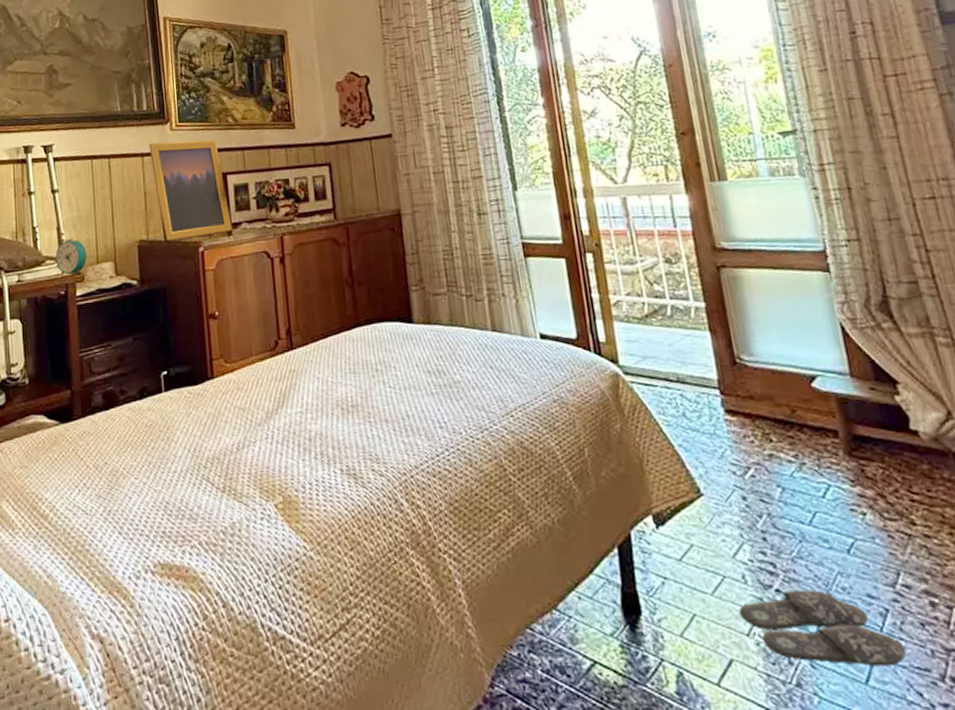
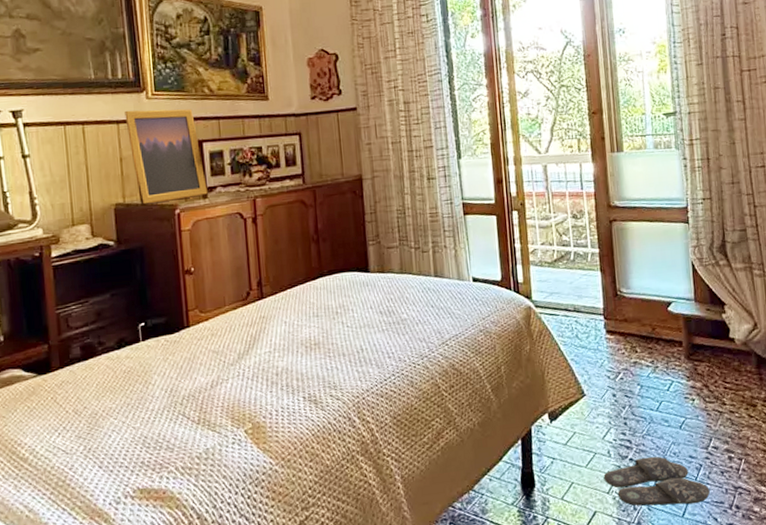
alarm clock: present [55,238,87,275] -> none [28,202,62,237]

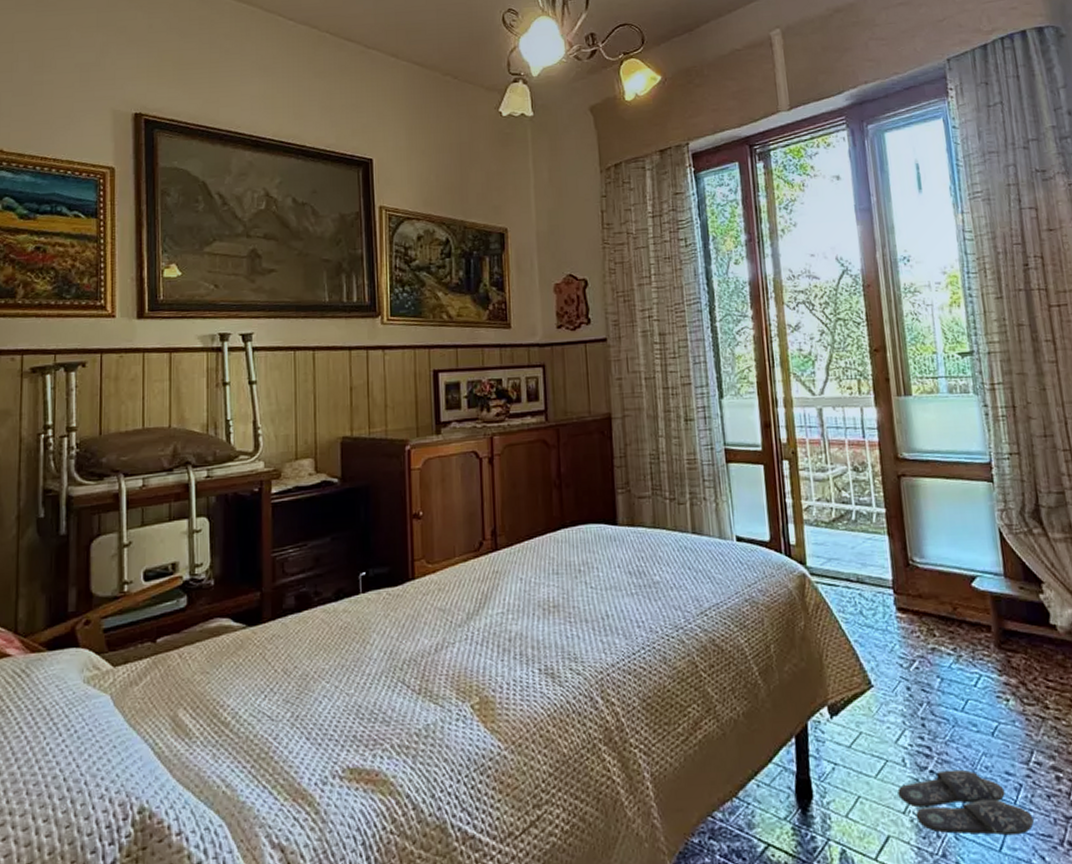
picture frame: present [125,109,208,205] -> none [358,336,442,439]

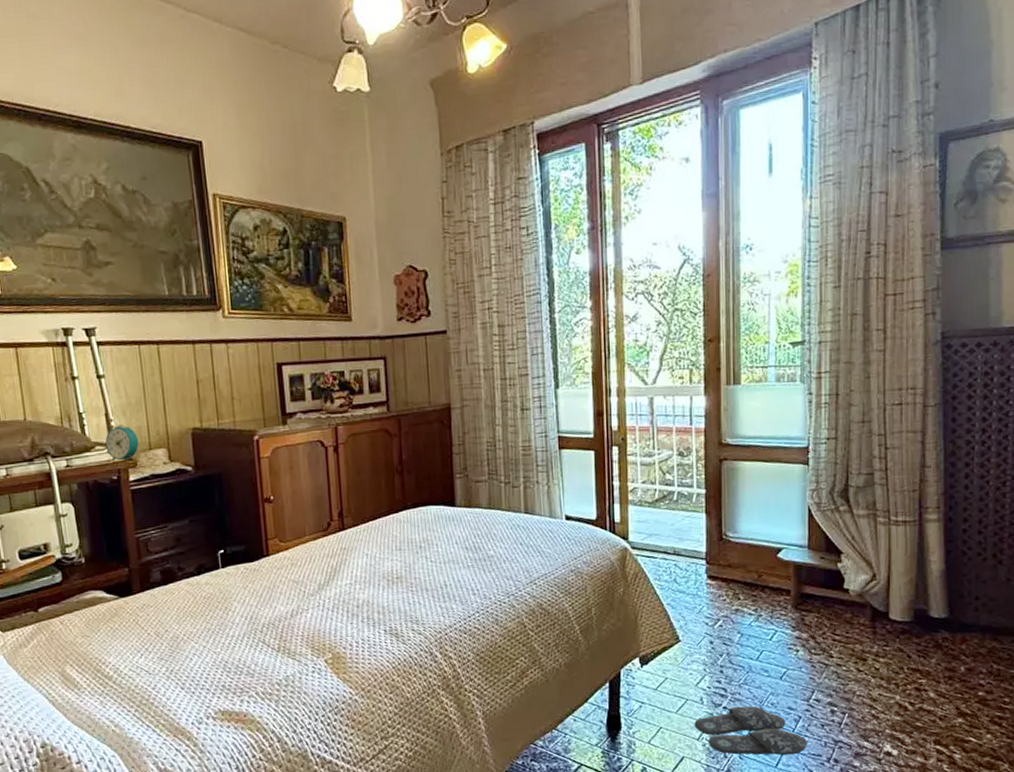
alarm clock: none [250,432,285,471] -> present [105,424,139,461]

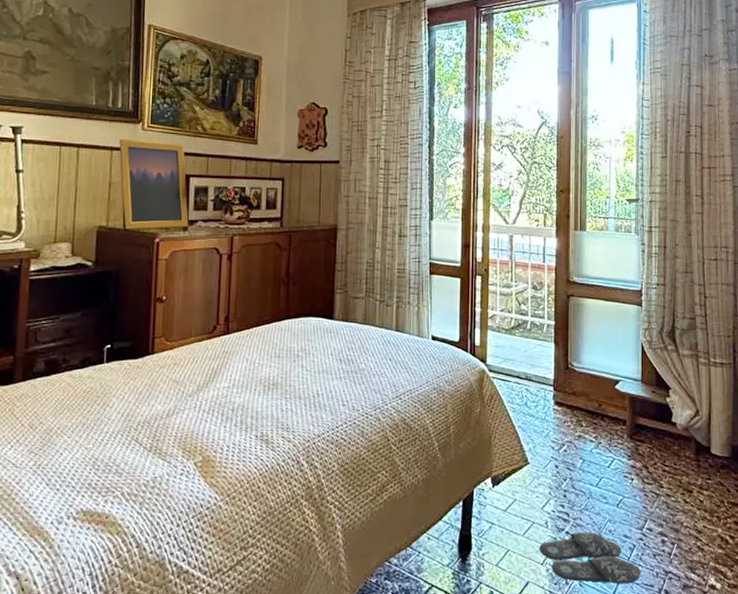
alarm clock: present [105,424,139,461] -> none [12,217,46,251]
picture frame: none [200,329,288,430] -> present [119,138,189,230]

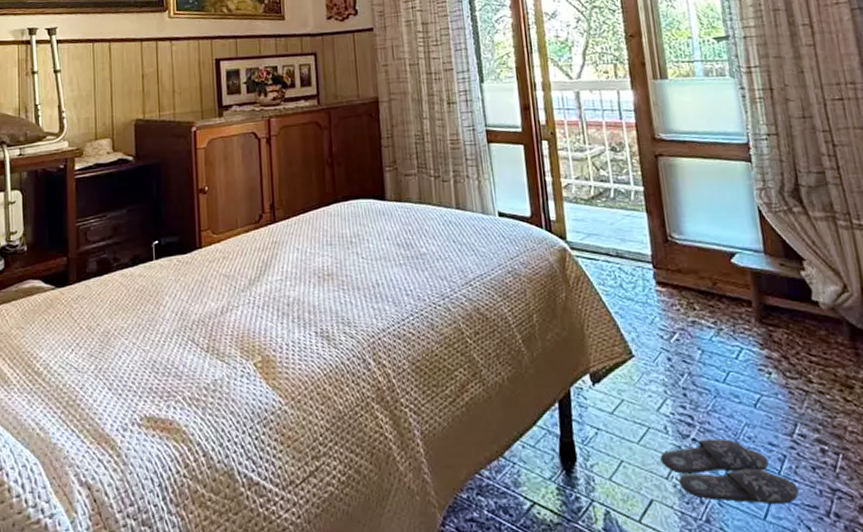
picture frame: present [119,138,189,230] -> none [148,28,224,121]

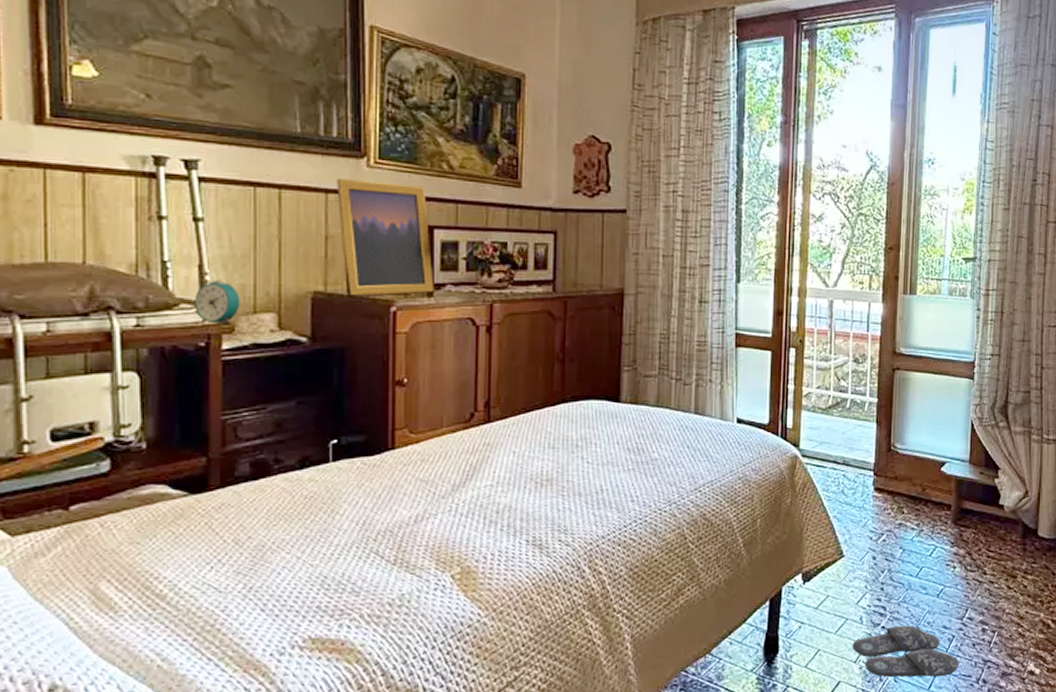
alarm clock: none [56,116,86,150] -> present [194,280,240,324]
picture frame: none [148,28,224,121] -> present [337,178,434,296]

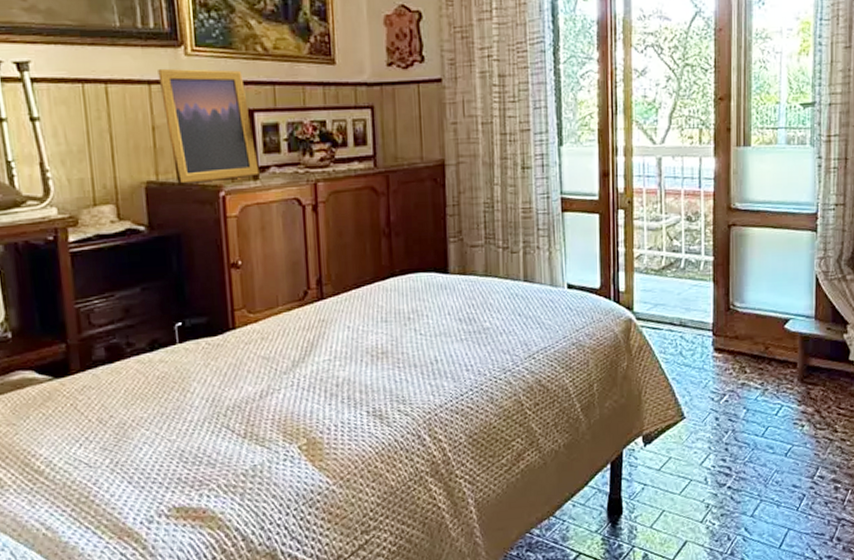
alarm clock: present [194,280,240,324] -> none [39,176,81,218]
slippers: present [852,625,959,677] -> none [698,484,811,536]

